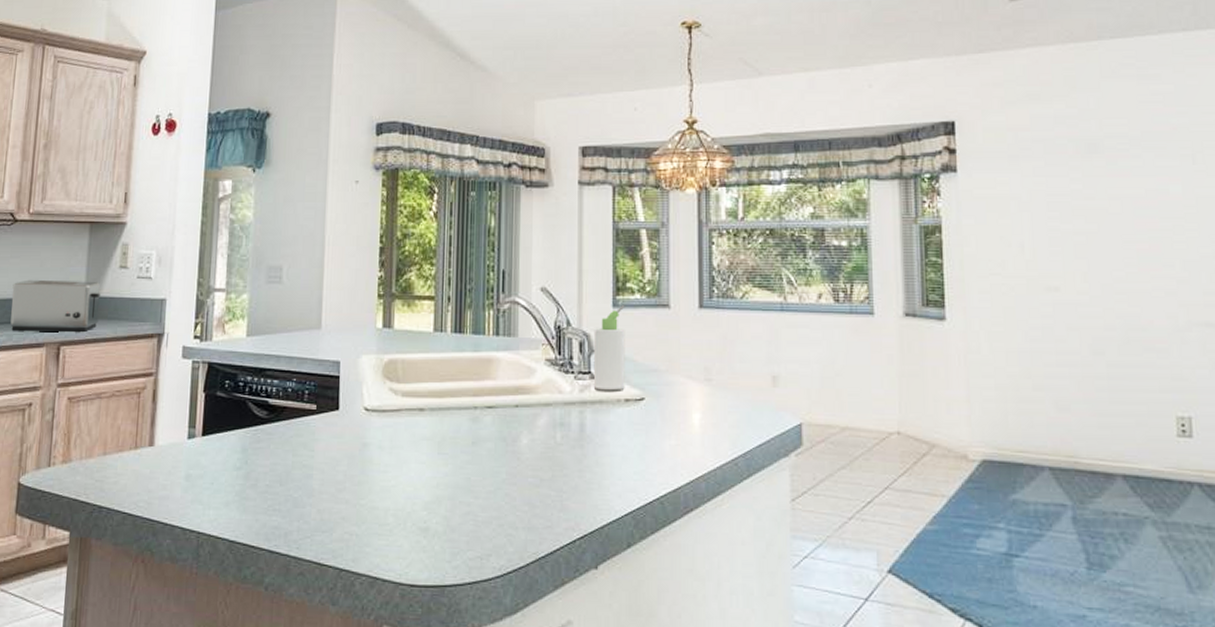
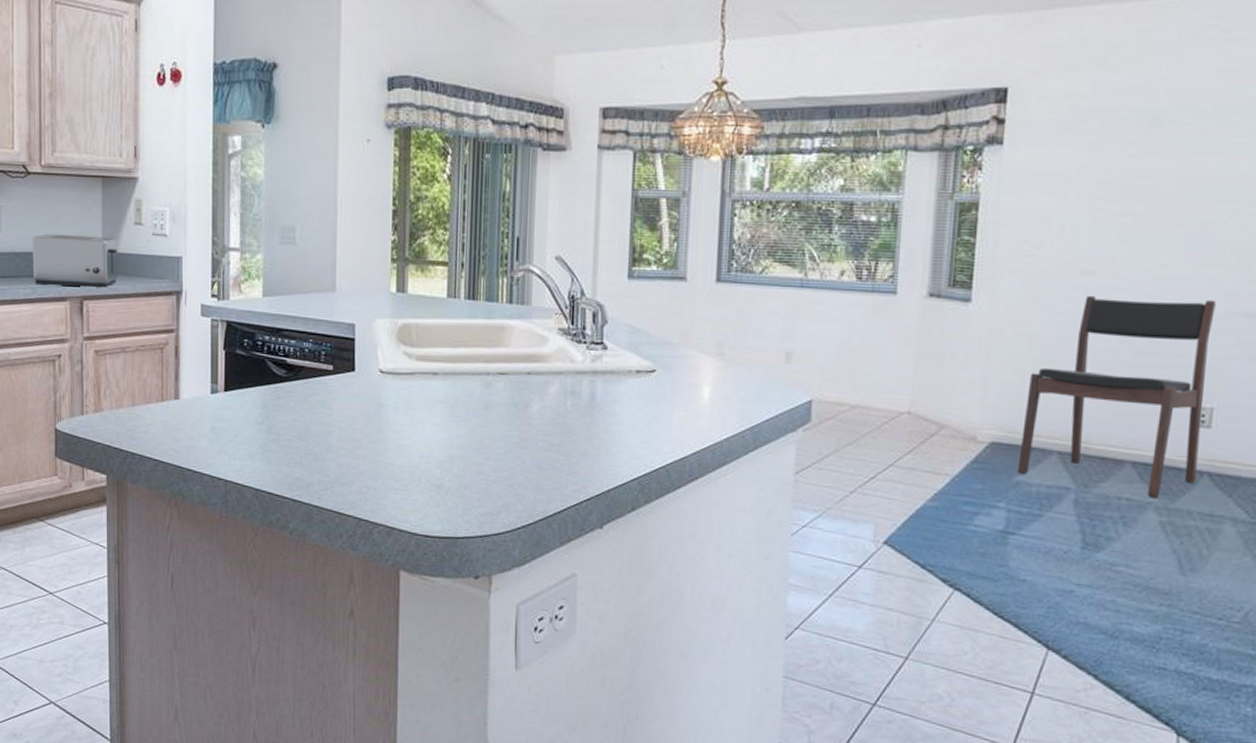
bottle: present [593,304,625,393] -> none [605,275,641,364]
dining chair: none [1011,310,1187,513] -> present [1017,295,1216,499]

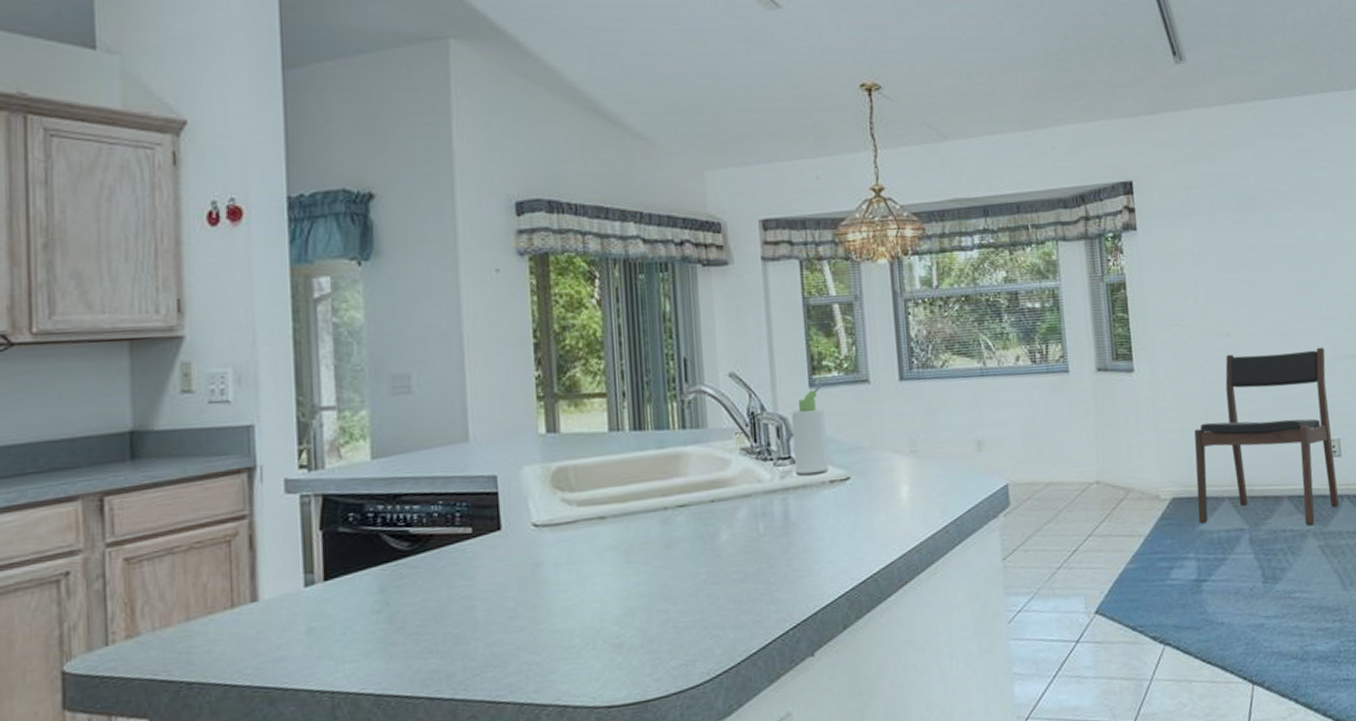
toaster: present [32,233,118,288] -> none [18,412,158,486]
bottle: none [605,275,641,364] -> present [790,383,829,477]

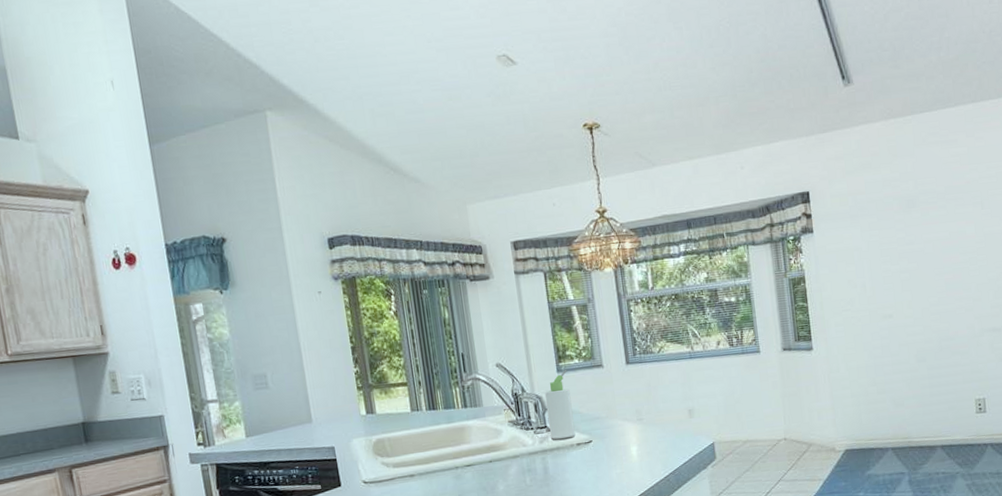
dining chair: present [1194,347,1339,526] -> none [863,323,984,469]

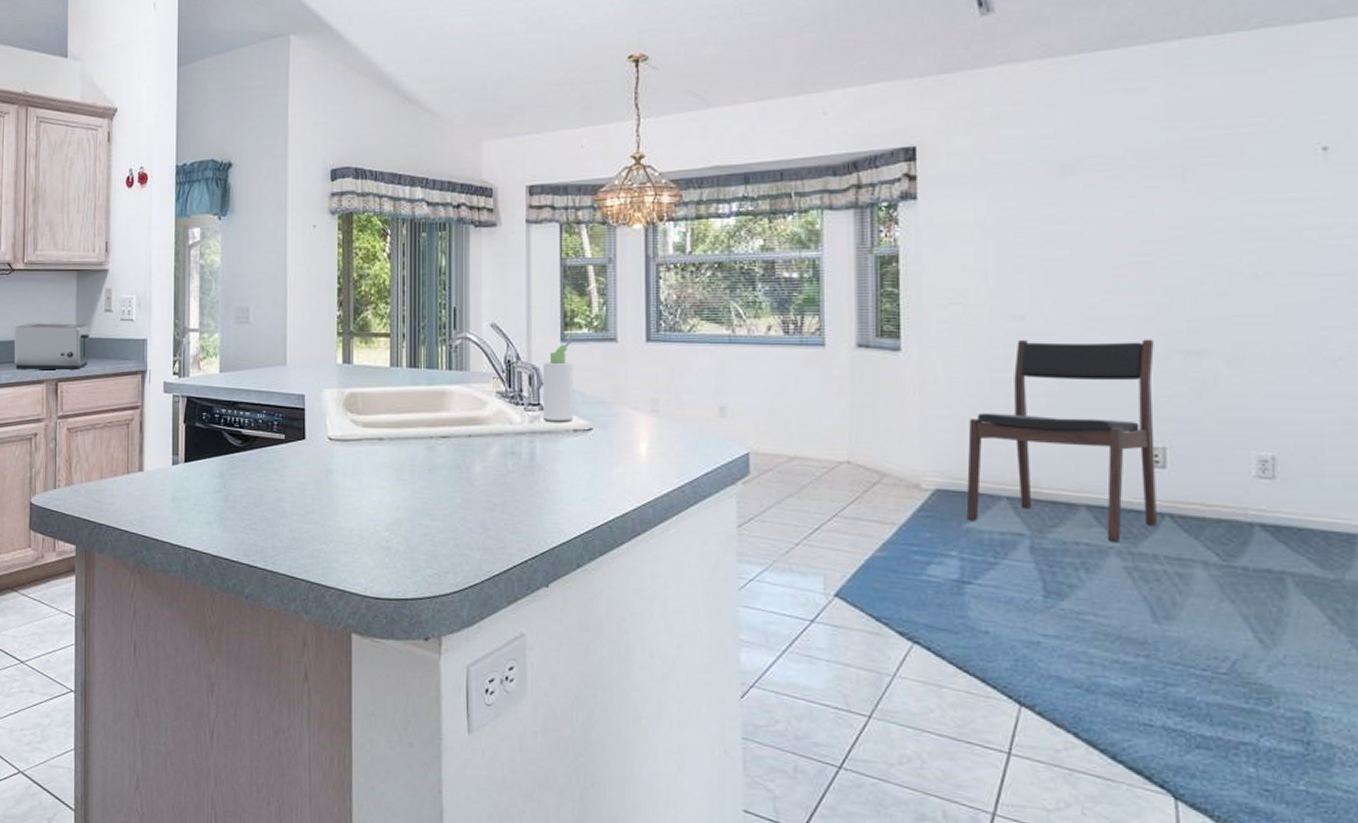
toaster: none [9,409,103,463] -> present [14,323,90,370]
dining chair: none [863,323,984,469] -> present [966,339,1157,543]

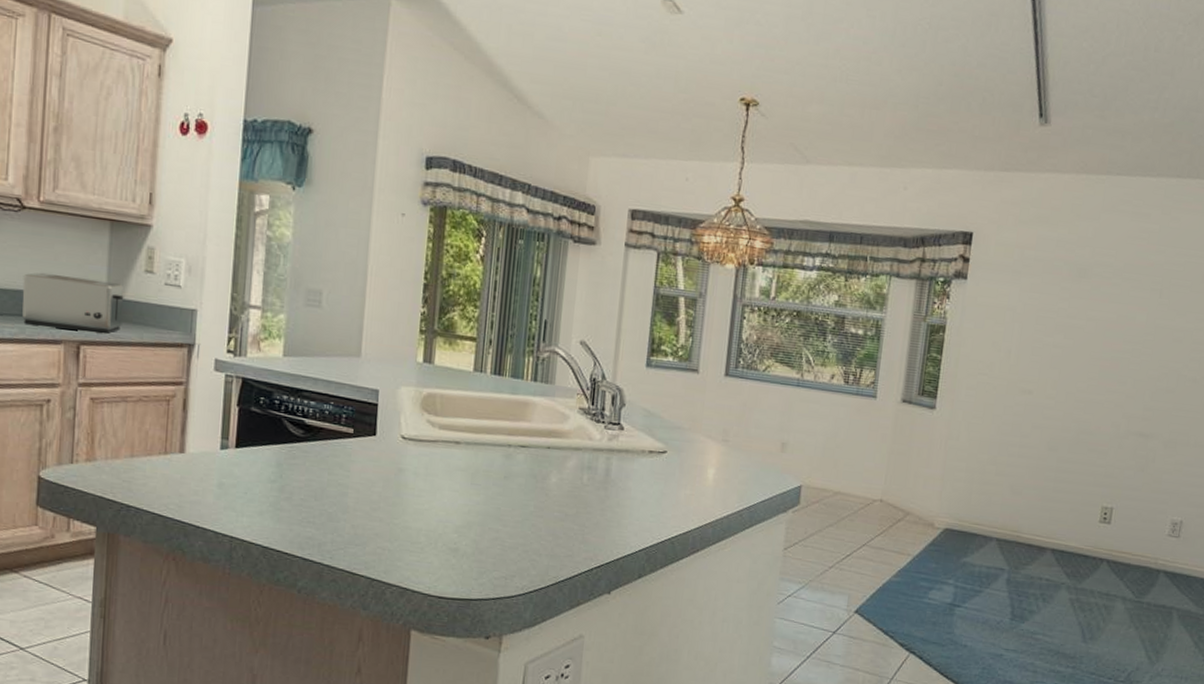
bottle: present [542,338,573,423] -> none [621,365,658,445]
dining chair: present [966,339,1157,543] -> none [964,410,1119,580]

